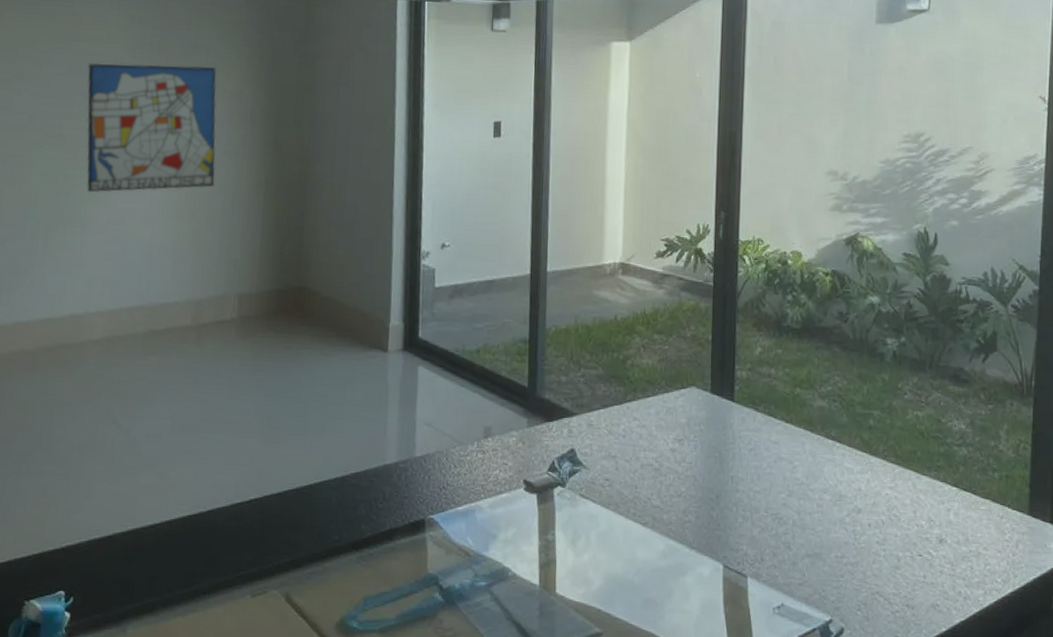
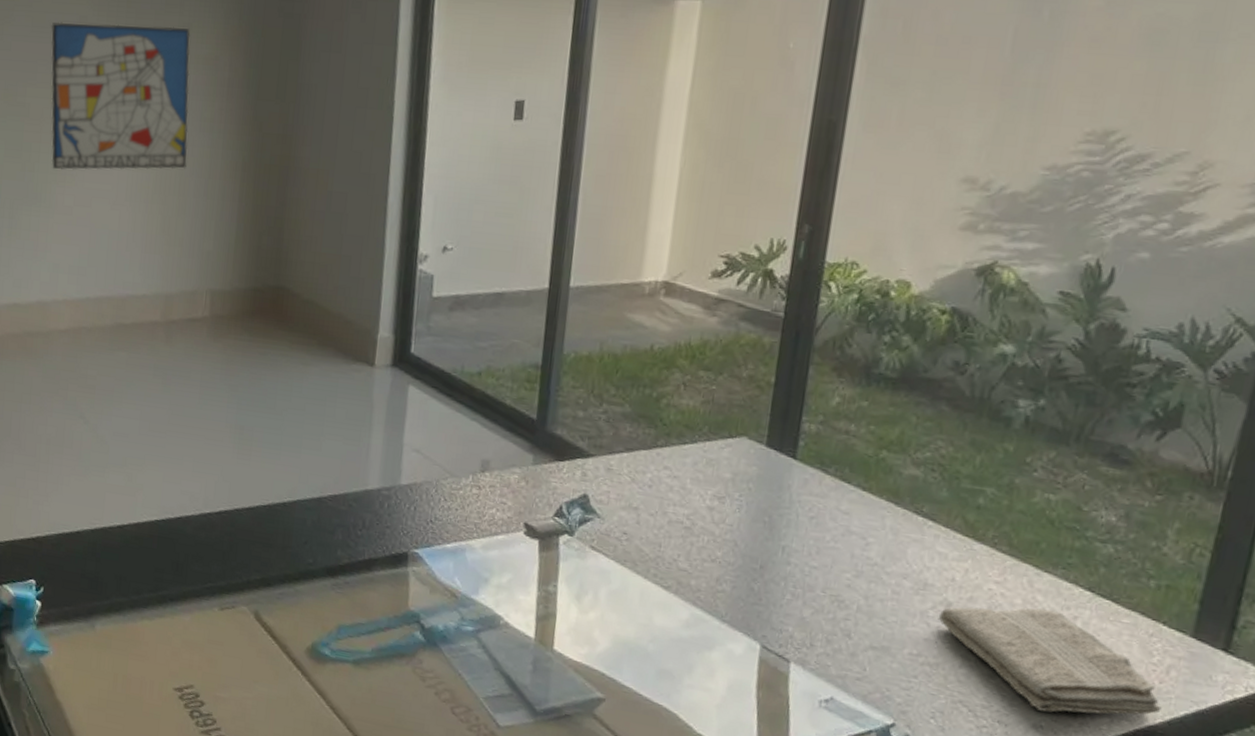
washcloth: none [853,505,1017,592] -> present [938,607,1162,715]

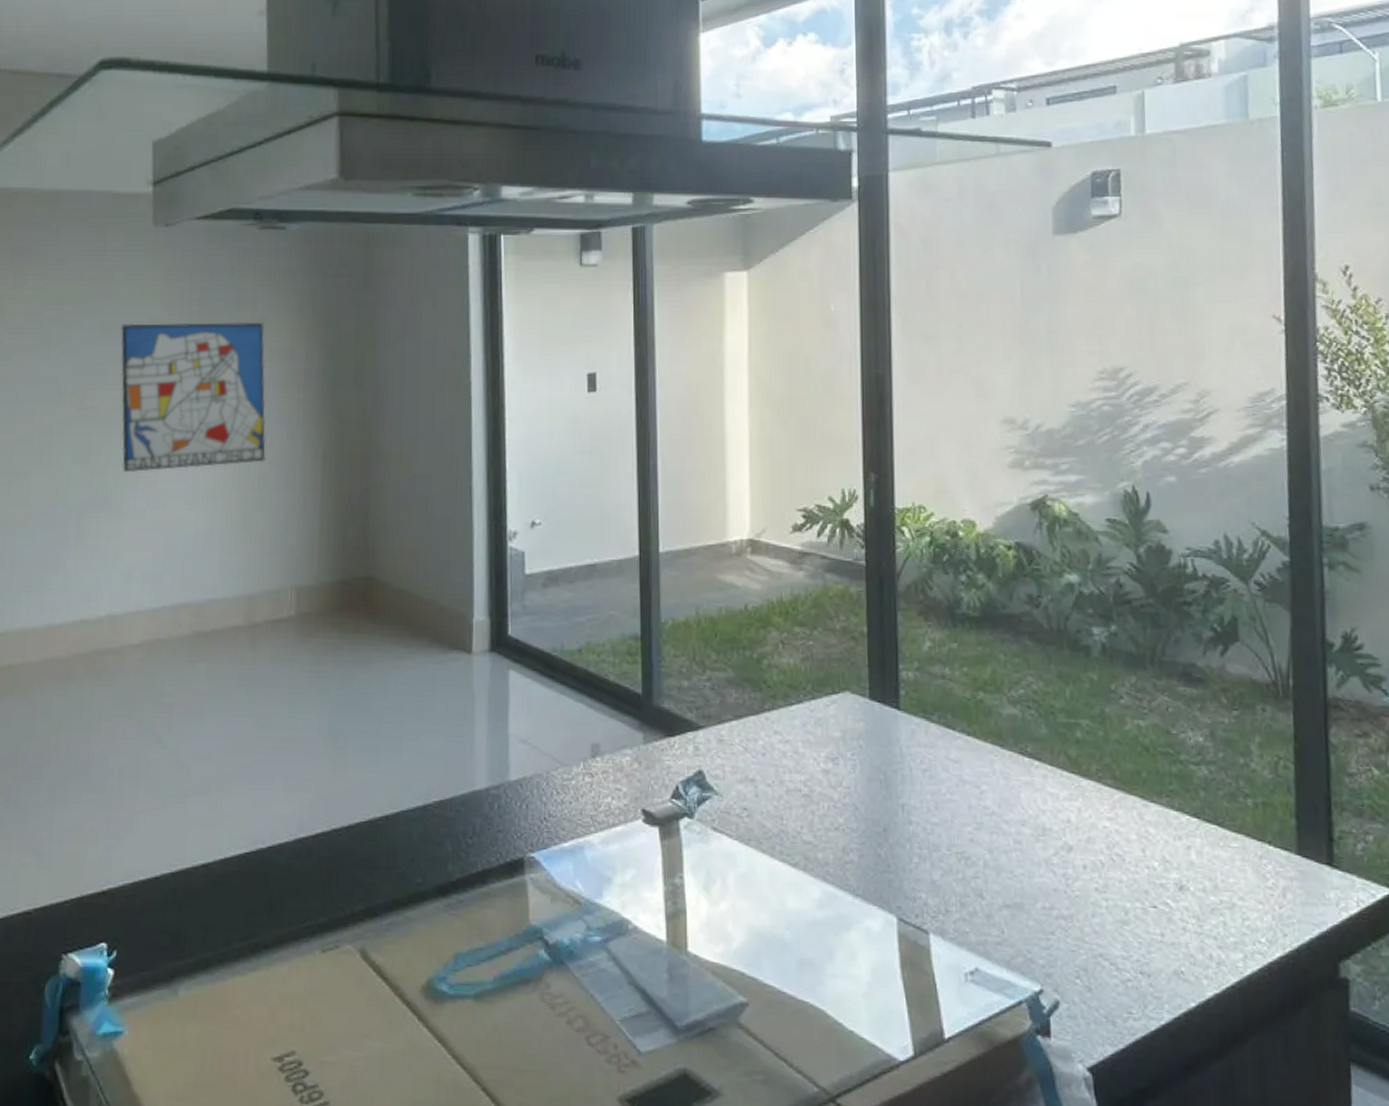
washcloth: present [938,607,1162,715] -> none [1062,841,1288,955]

